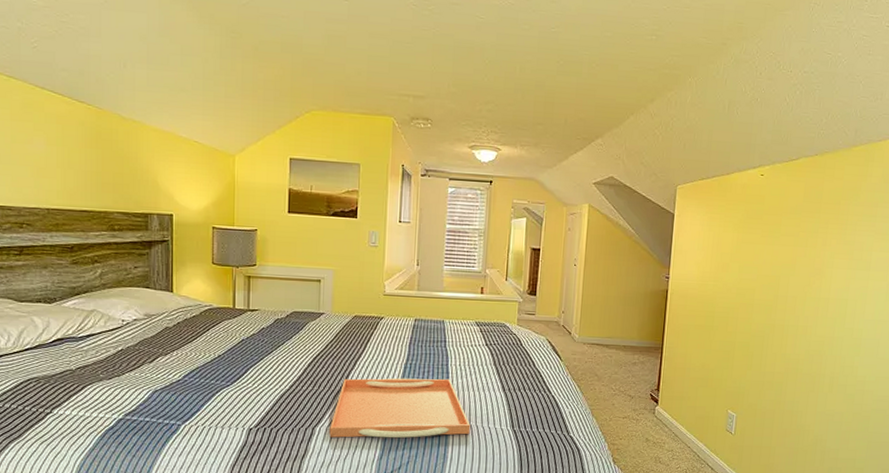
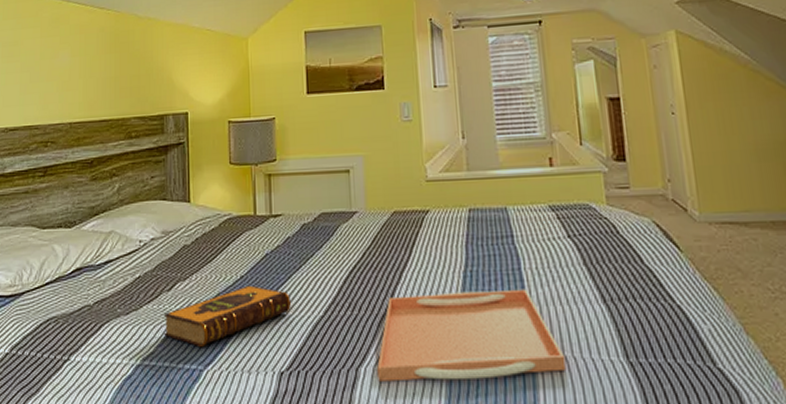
hardback book: none [145,362,262,408] -> present [163,285,291,348]

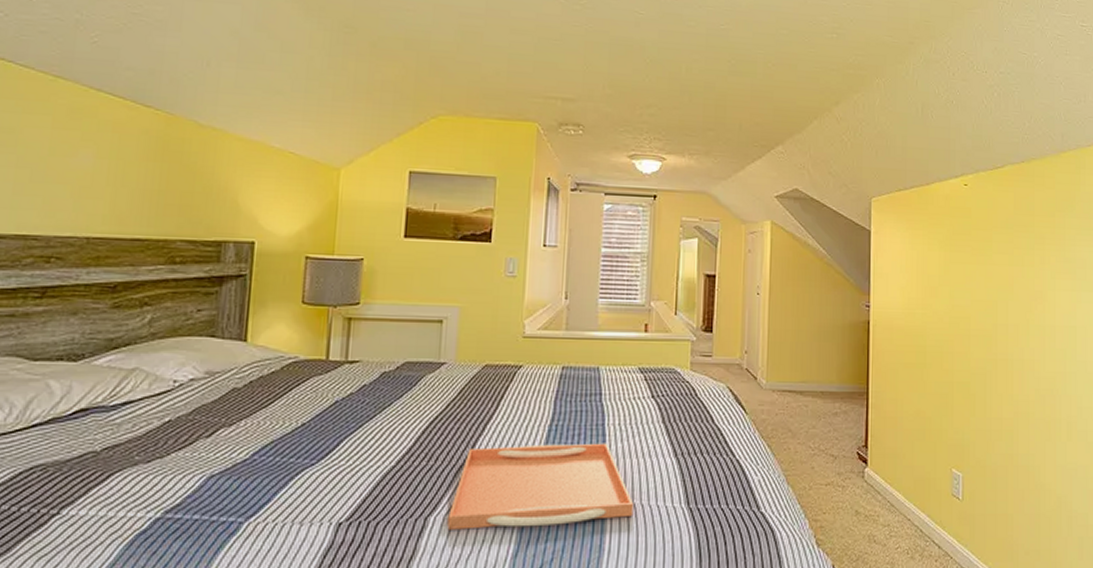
hardback book: present [163,285,291,348] -> none [195,433,359,499]

